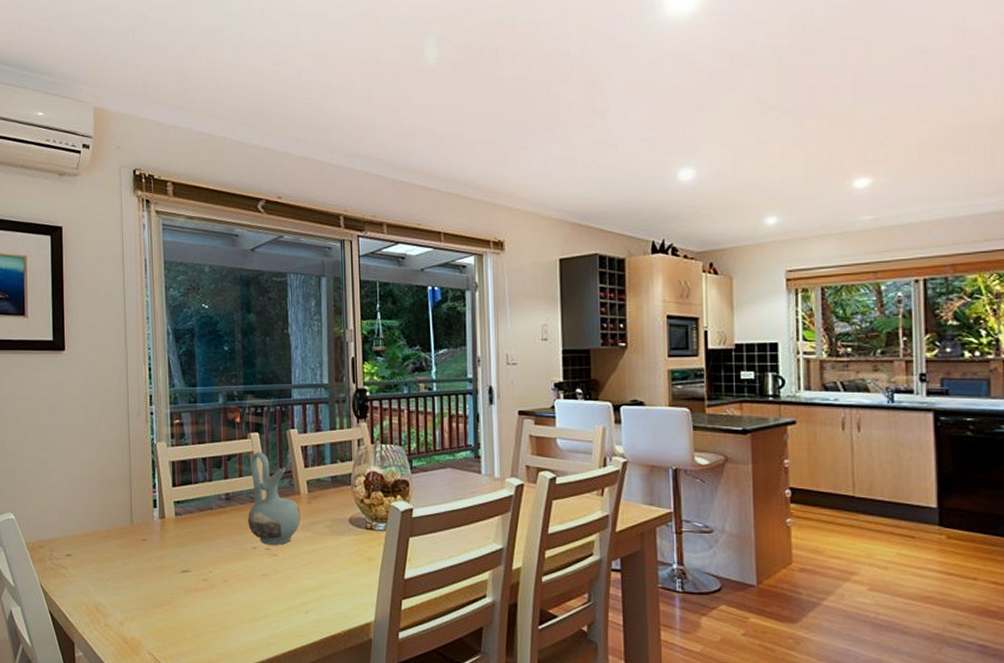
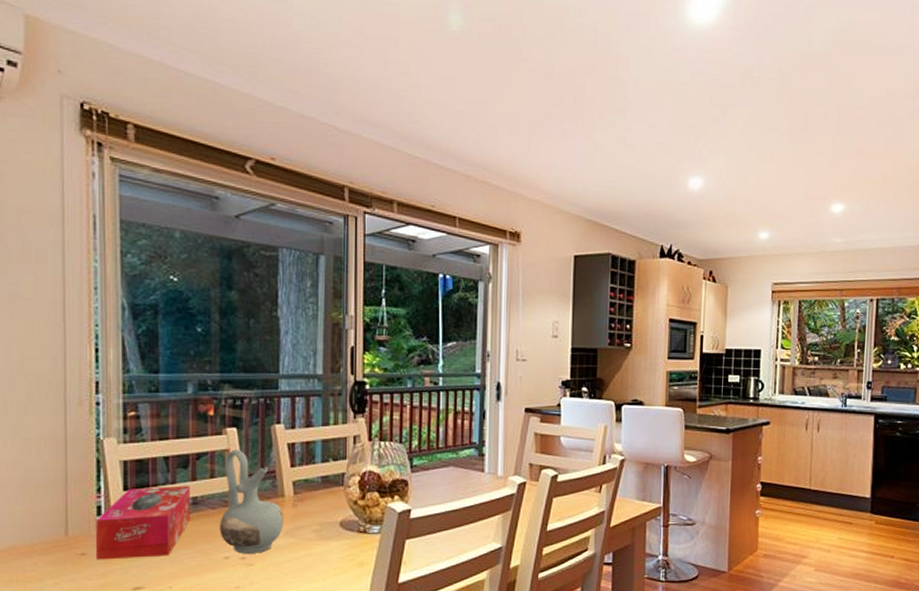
tissue box: none [152,483,224,546] -> present [95,486,190,560]

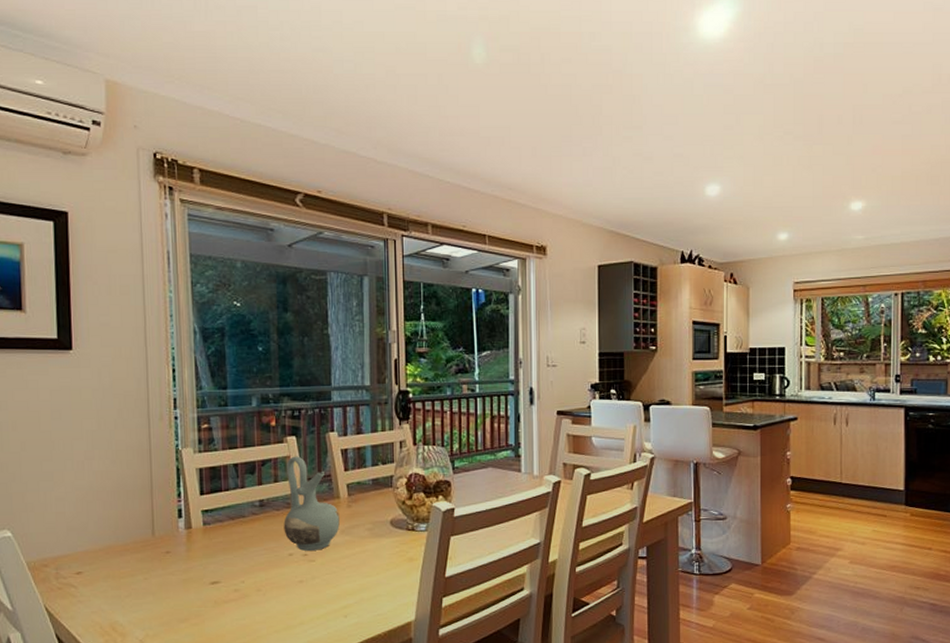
tissue box: present [95,486,190,560] -> none [177,489,258,558]

